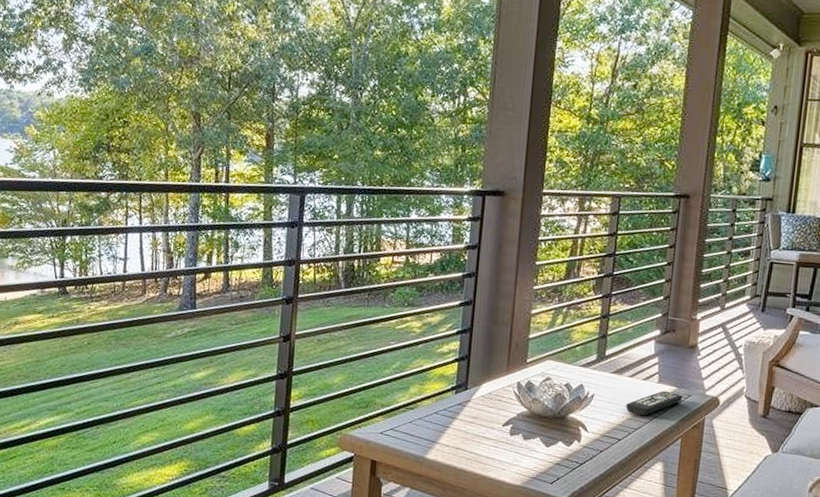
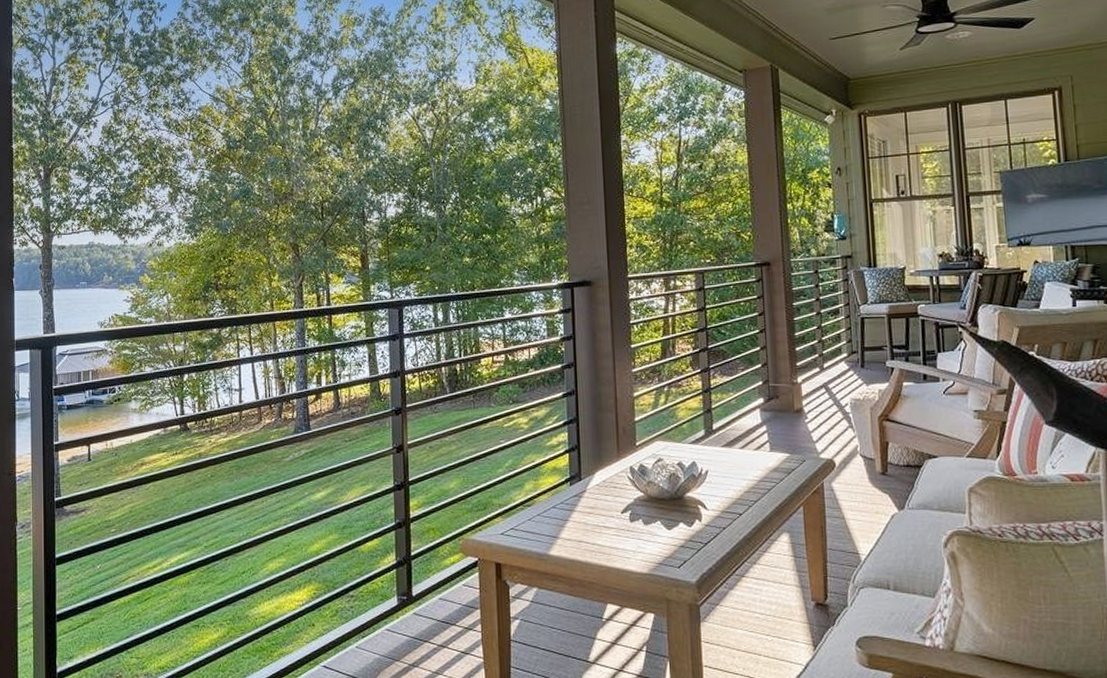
remote control: present [626,390,683,416] -> none [741,458,798,487]

